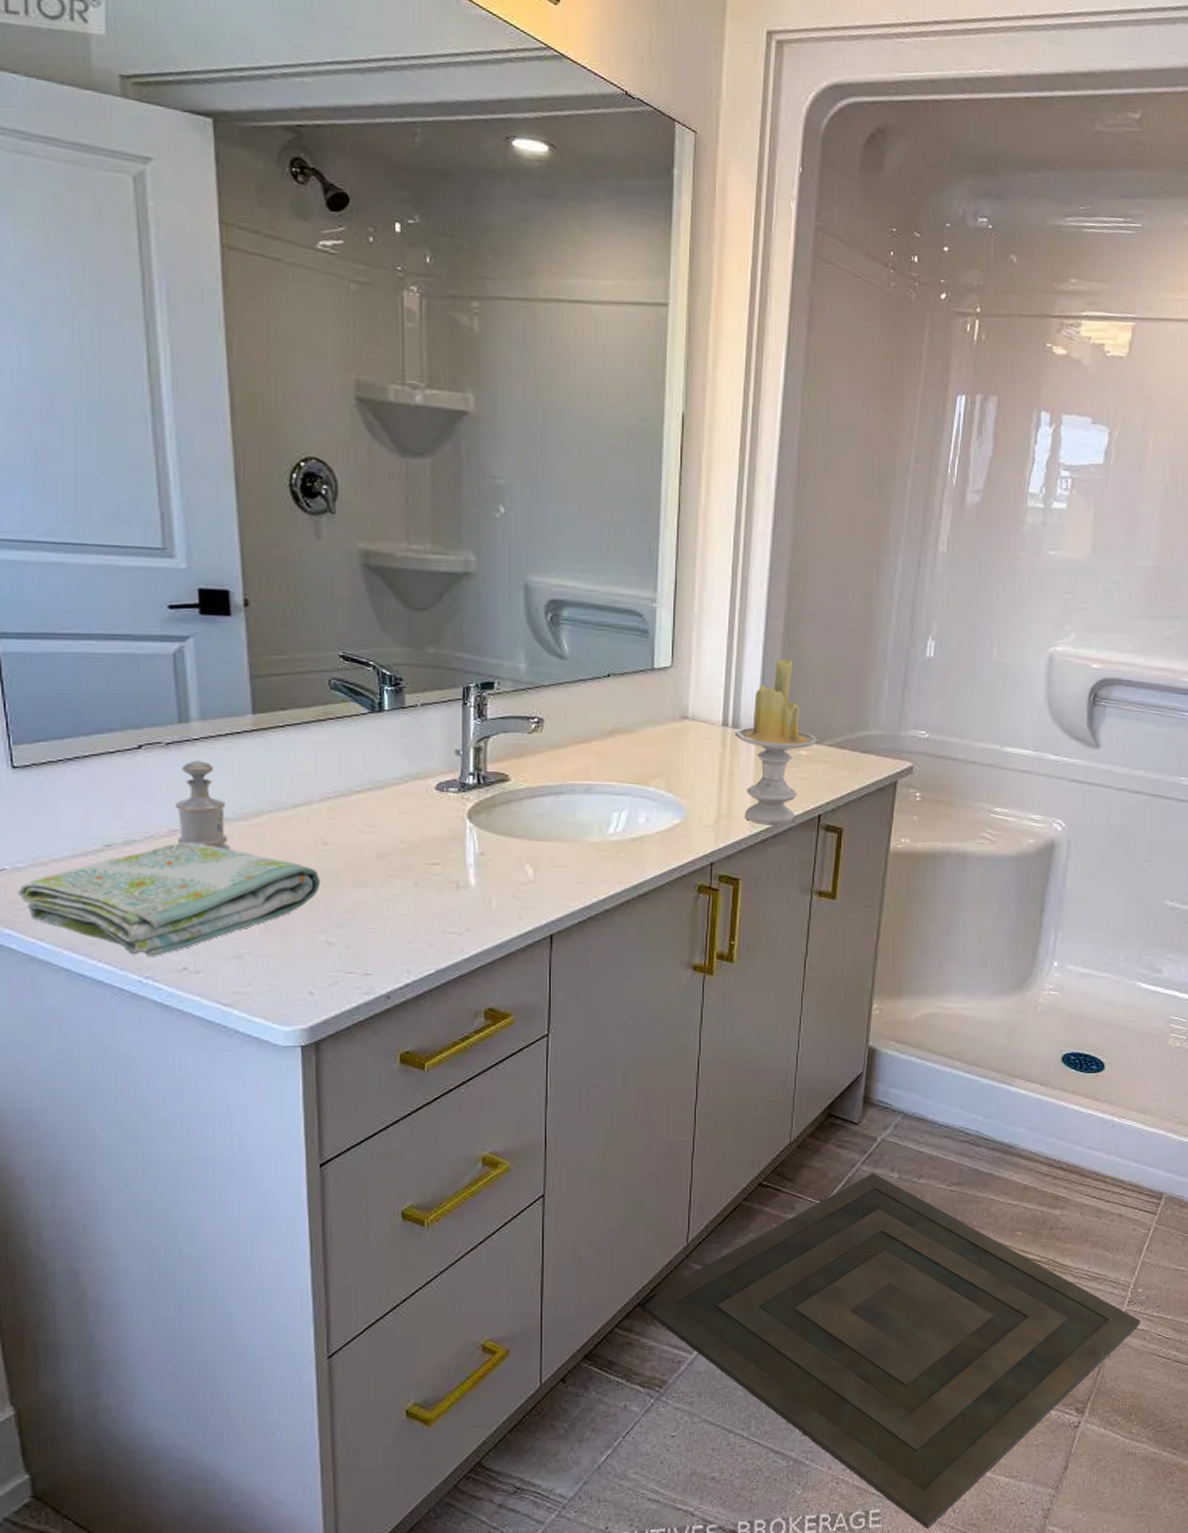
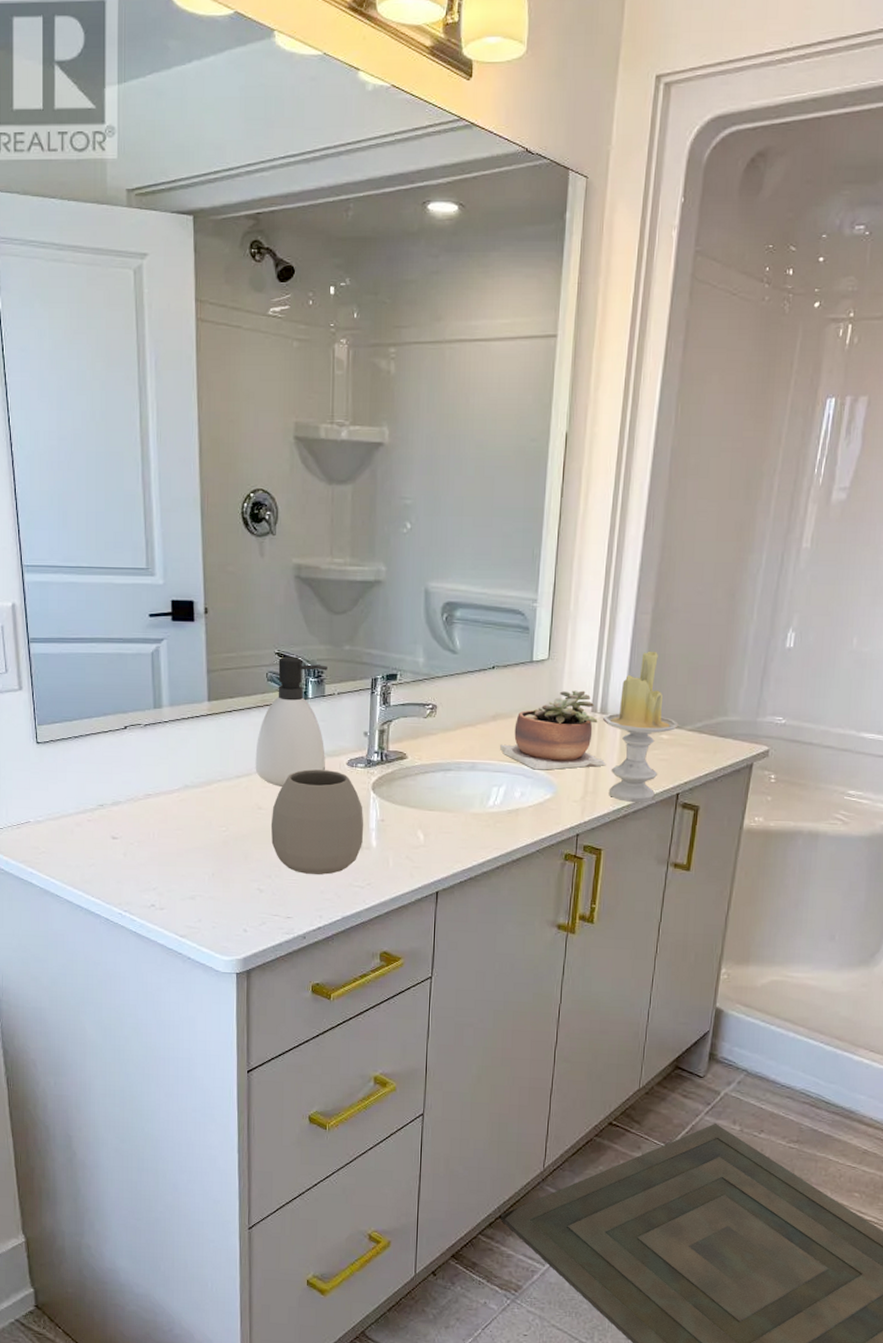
towel: present [17,843,320,956] -> none [37,804,255,894]
perfume bottle: present [175,761,231,850] -> none [150,739,189,812]
soap dispenser: none [317,660,408,817] -> present [255,656,327,787]
cup: none [340,795,460,921] -> present [270,769,364,875]
succulent plant: none [620,702,740,792] -> present [500,690,606,770]

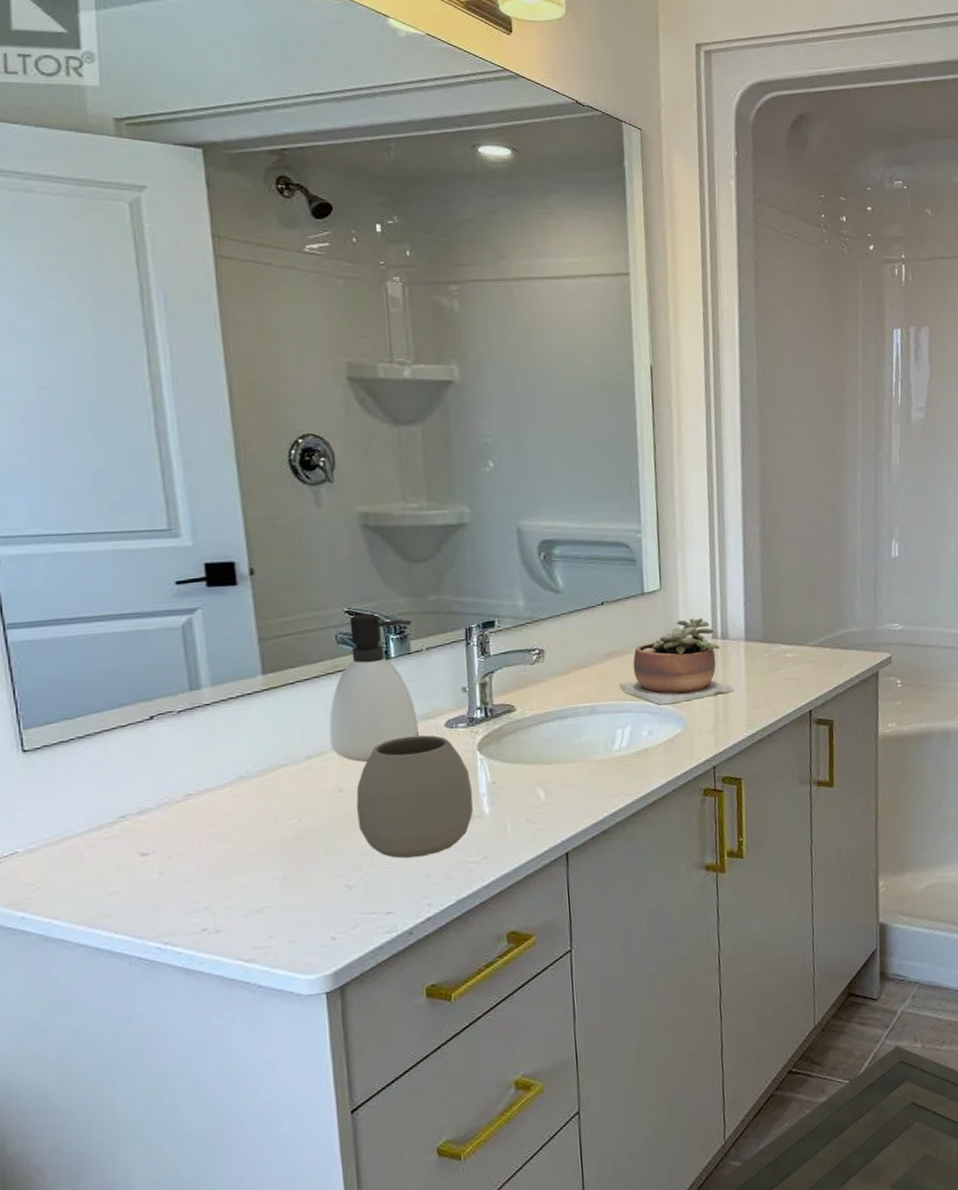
candle: present [602,651,679,803] -> none [724,571,802,726]

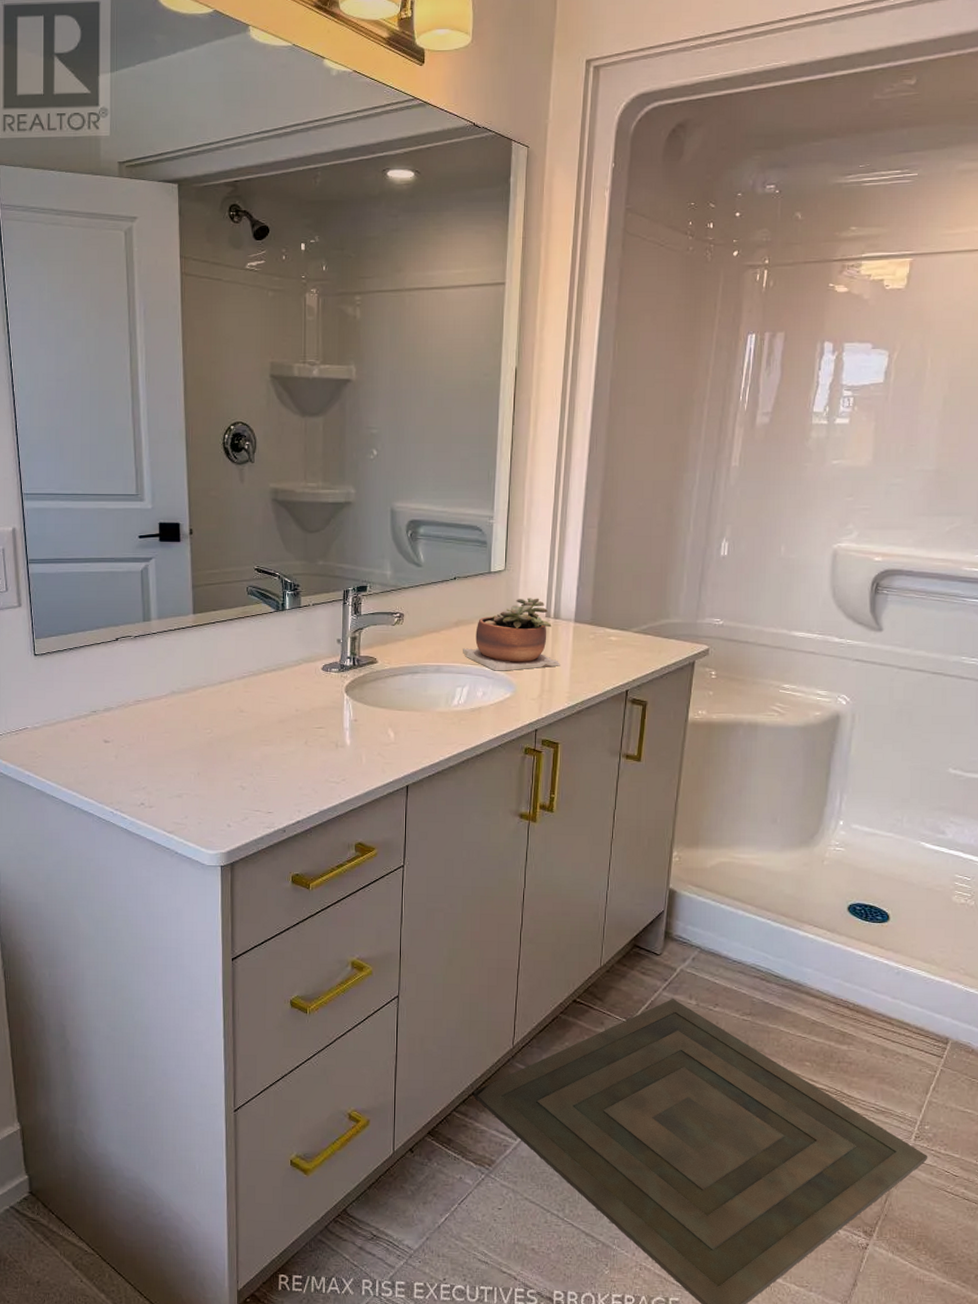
soap dispenser: present [329,613,419,762] -> none [237,572,303,691]
cup: present [356,735,474,859] -> none [252,675,339,772]

